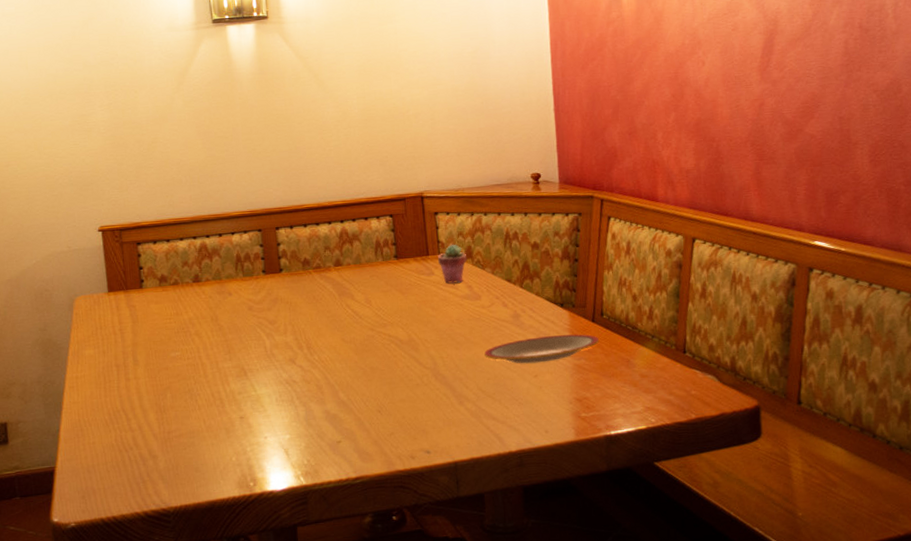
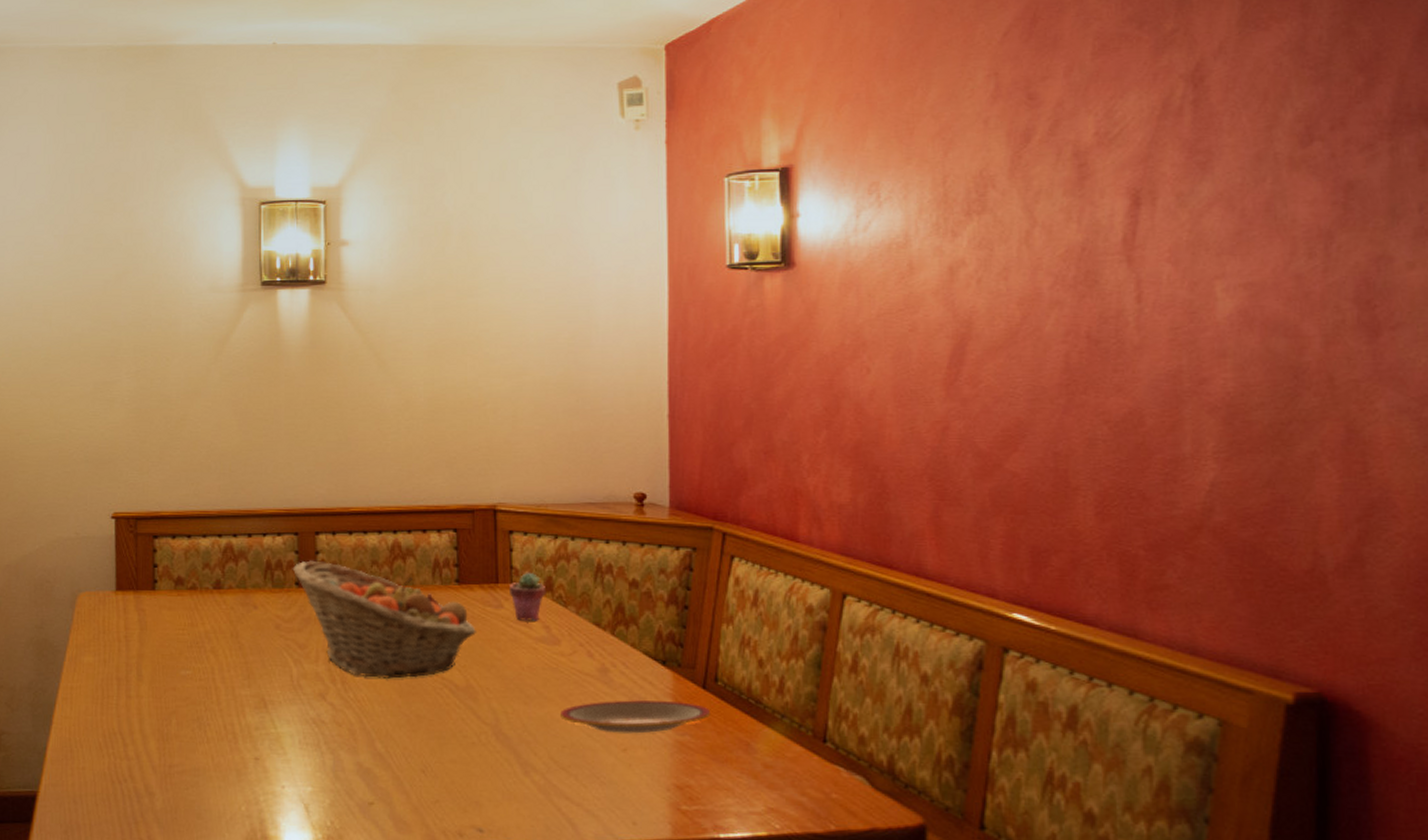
fruit basket: none [258,251,414,342] -> present [292,560,476,679]

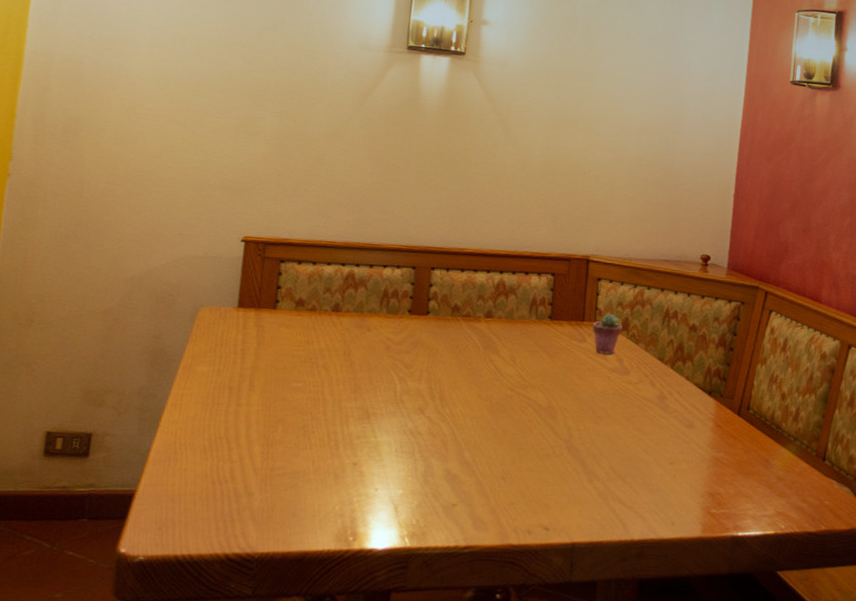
fruit basket: present [292,560,476,679] -> none [406,291,561,398]
plate: present [560,700,710,734] -> none [623,422,741,450]

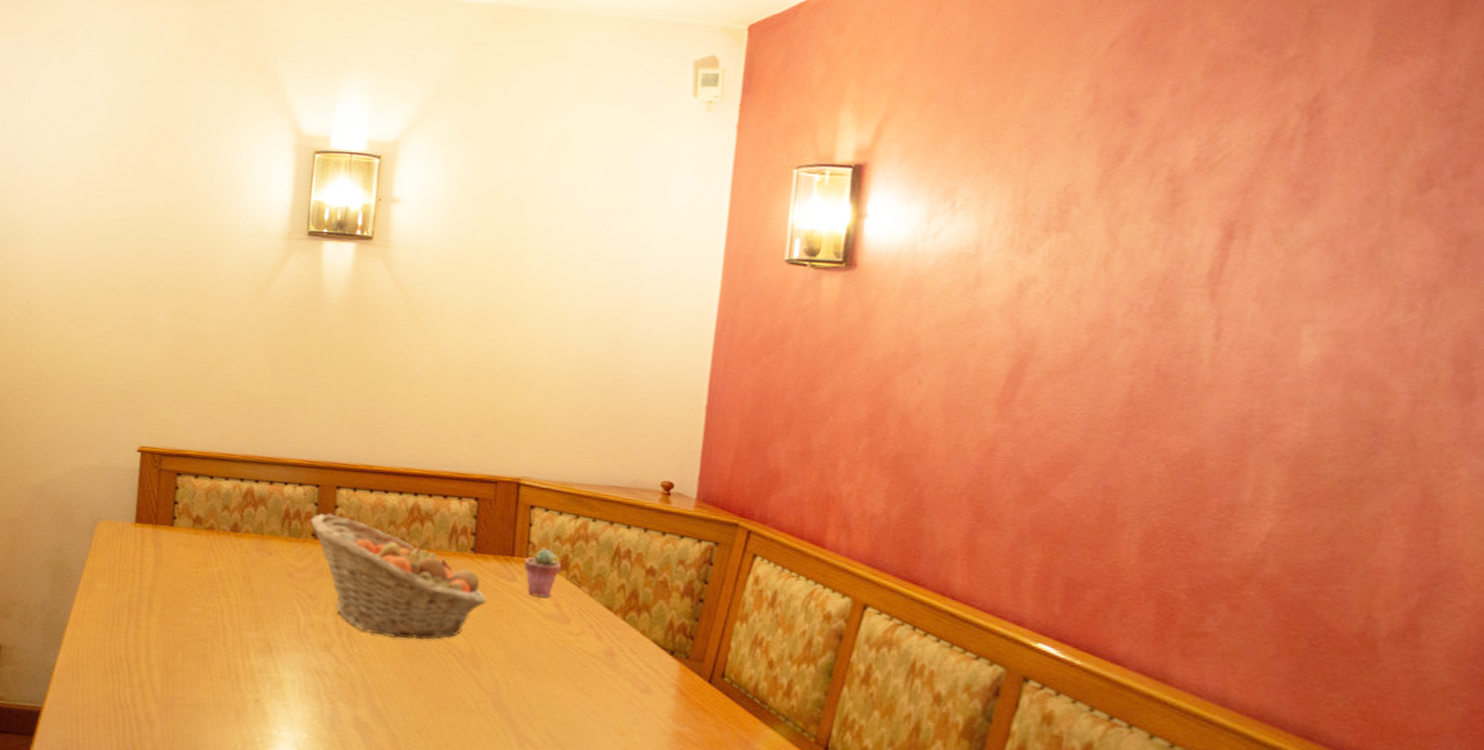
fruit basket: none [406,291,561,398] -> present [310,513,487,640]

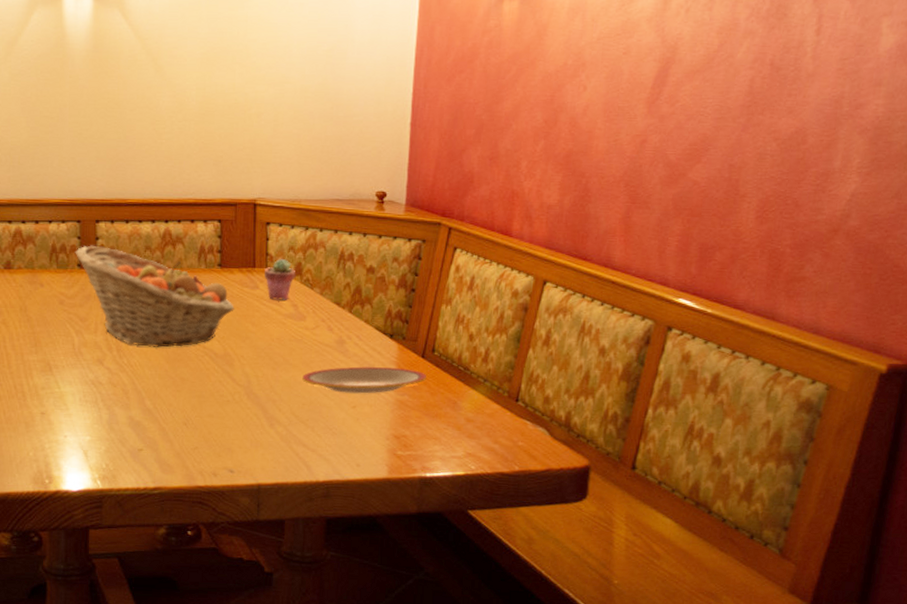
plate: none [561,683,713,721] -> present [302,366,426,394]

